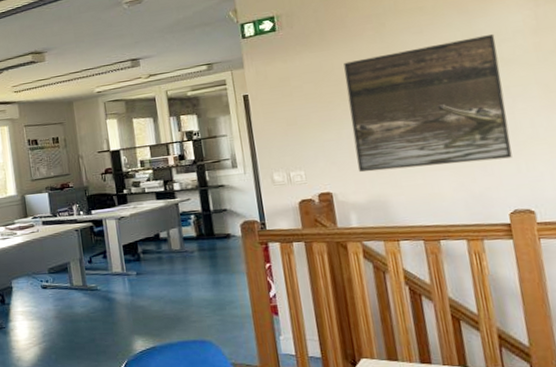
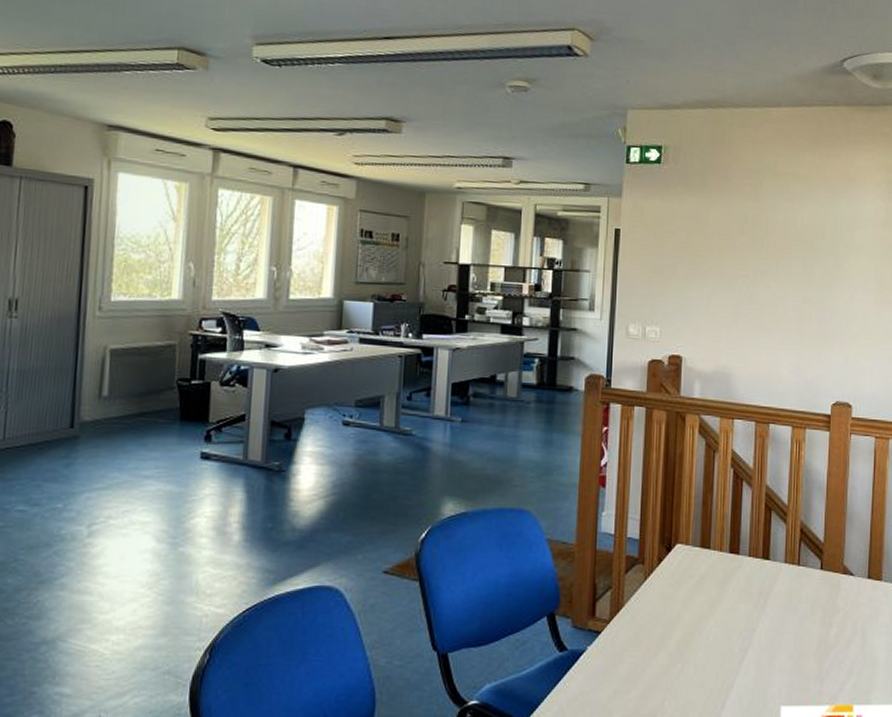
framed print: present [343,34,512,173] -> none [710,215,851,348]

